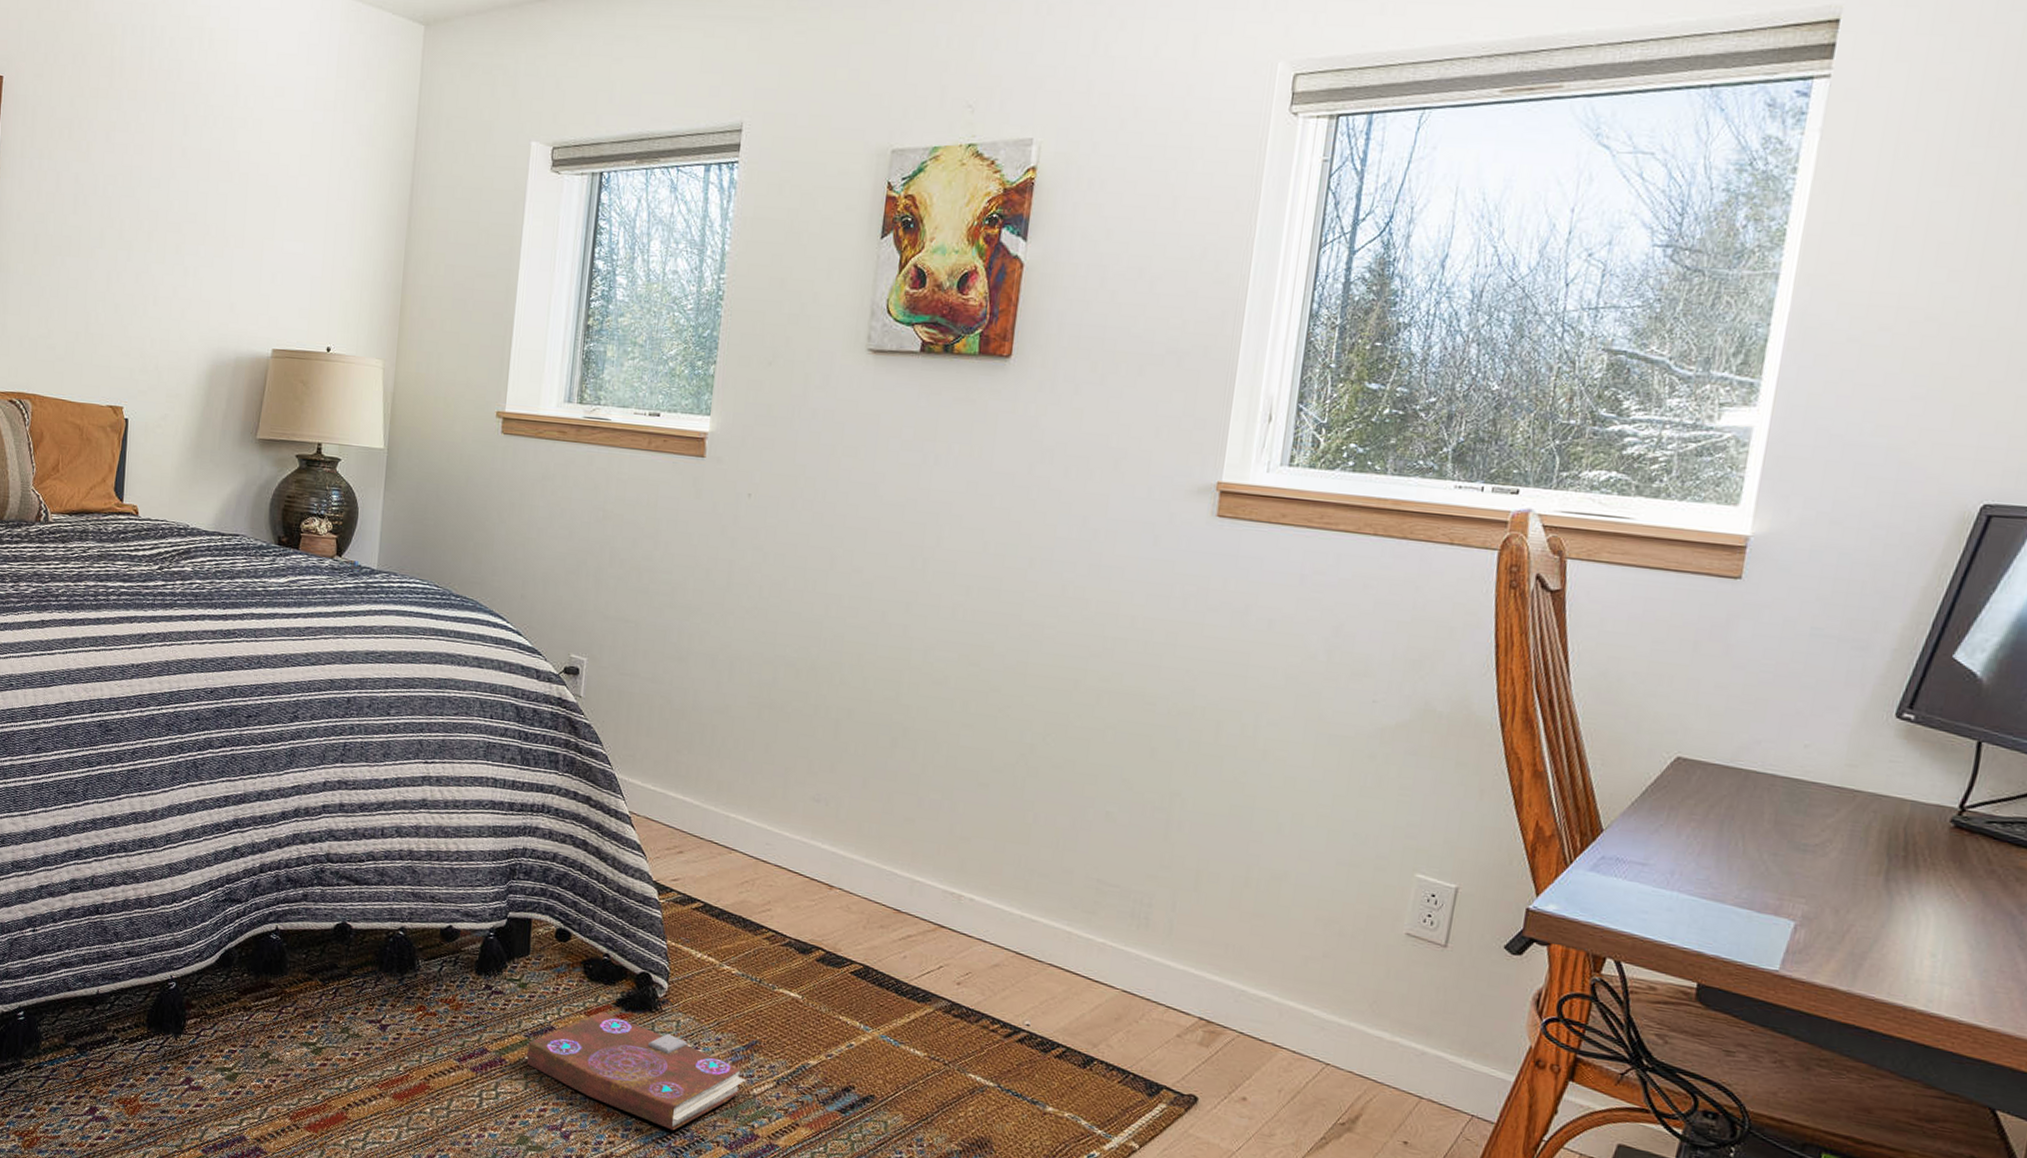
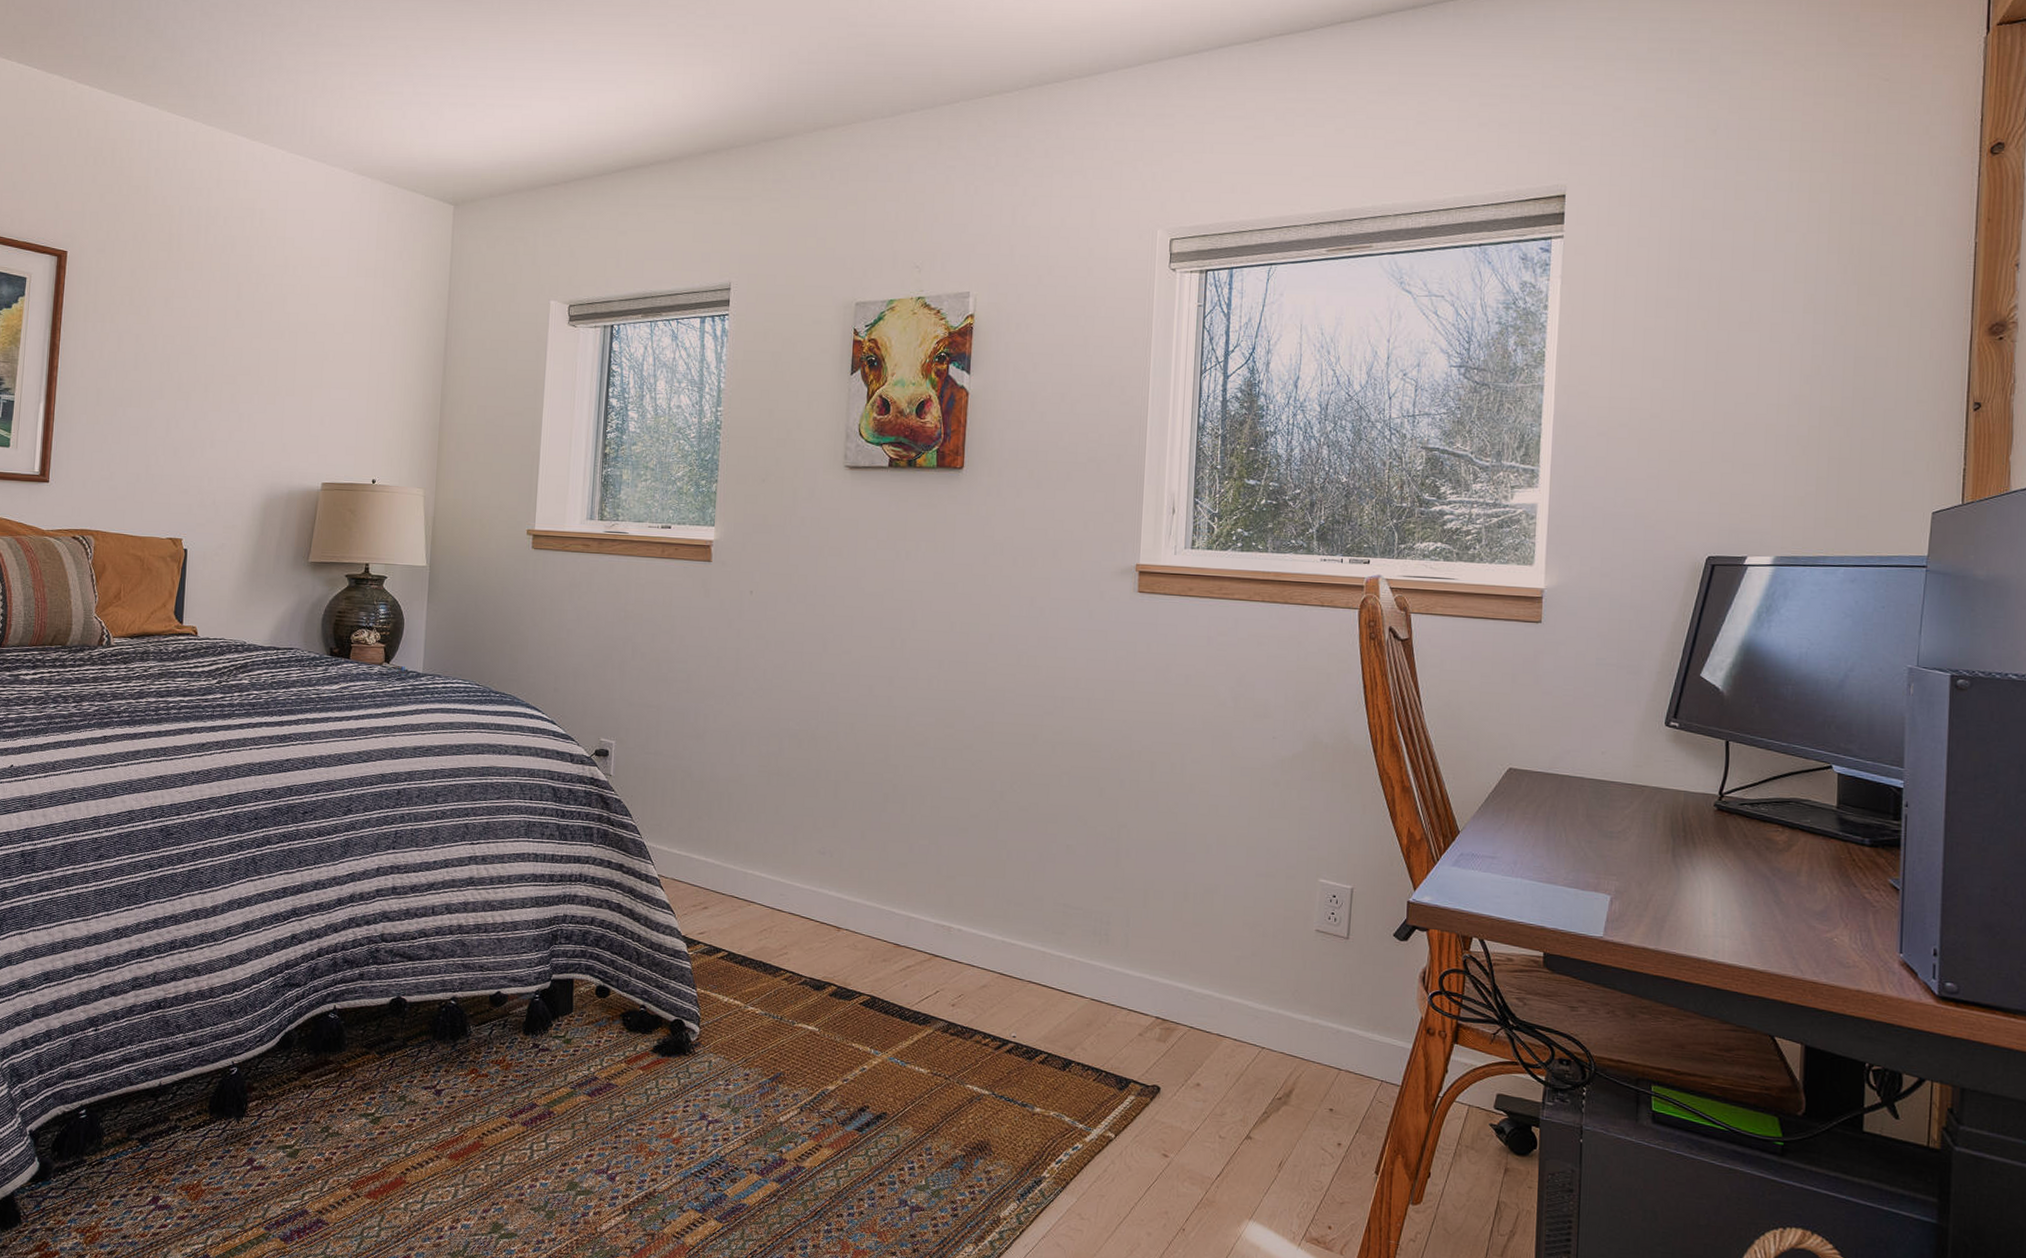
book: present [524,1011,746,1131] -> none [571,1059,773,1163]

